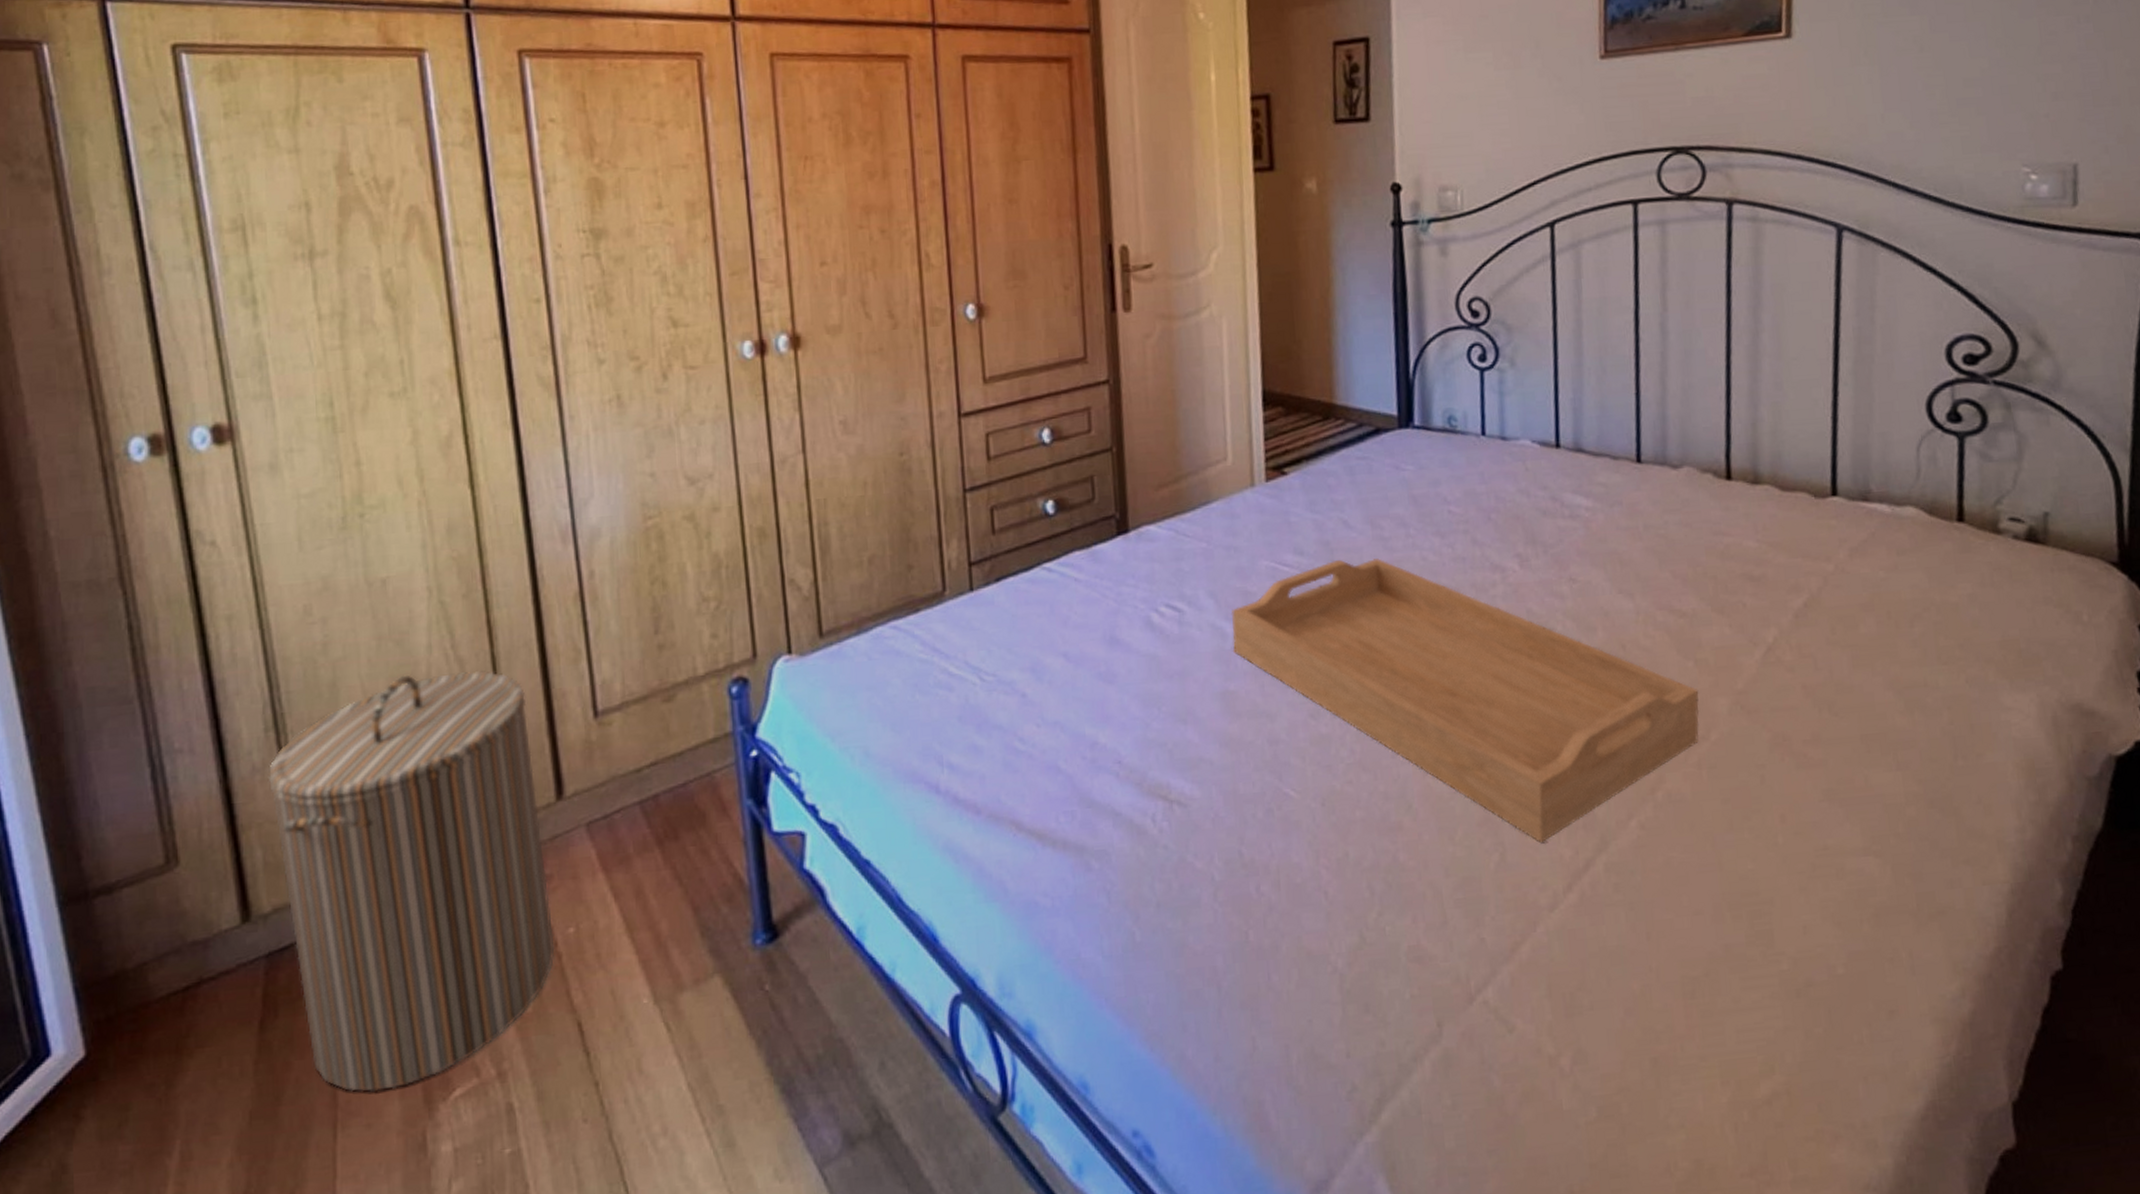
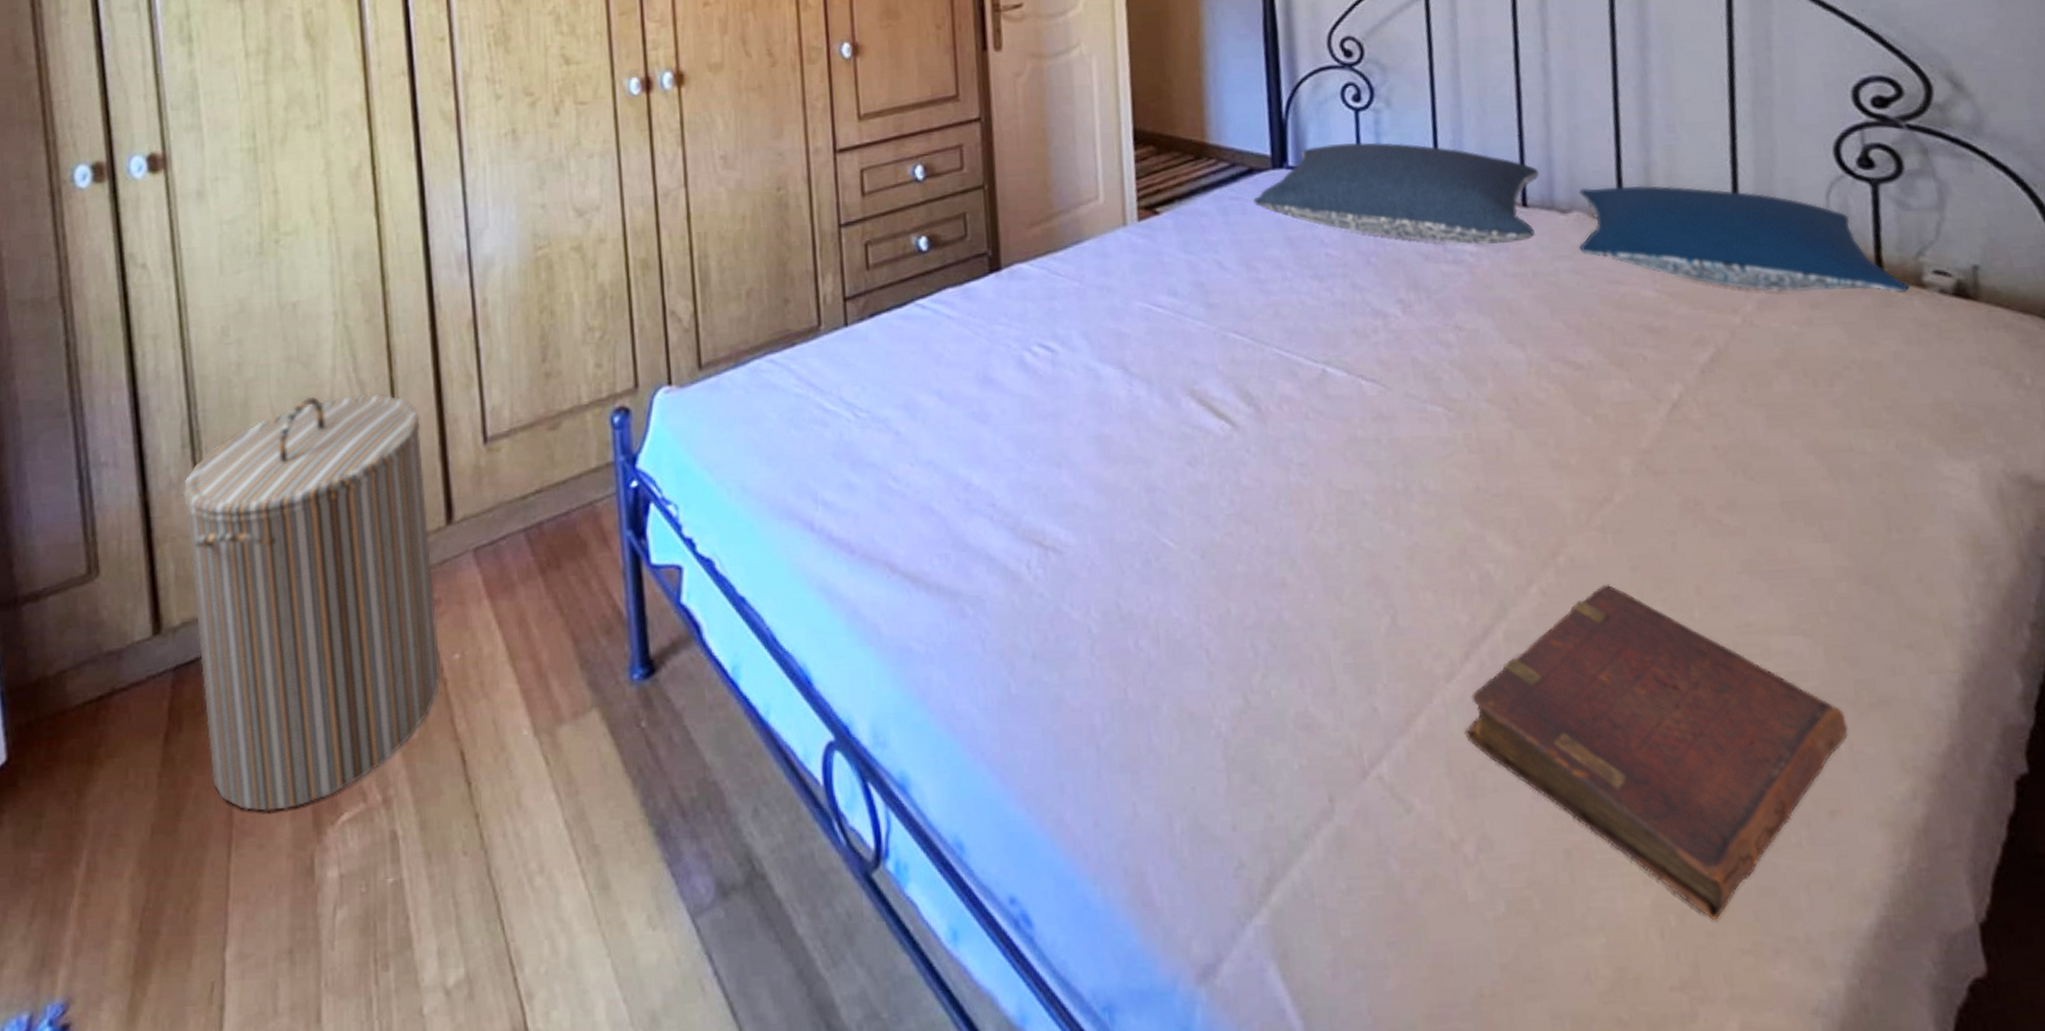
serving tray: present [1231,558,1700,844] -> none [1104,301,1602,608]
pillow: none [1379,401,1654,501] -> present [1253,142,1540,245]
diary: none [1565,815,1909,1113] -> present [1464,584,1849,920]
pillow: none [1688,440,1987,540] -> present [1578,185,1911,293]

